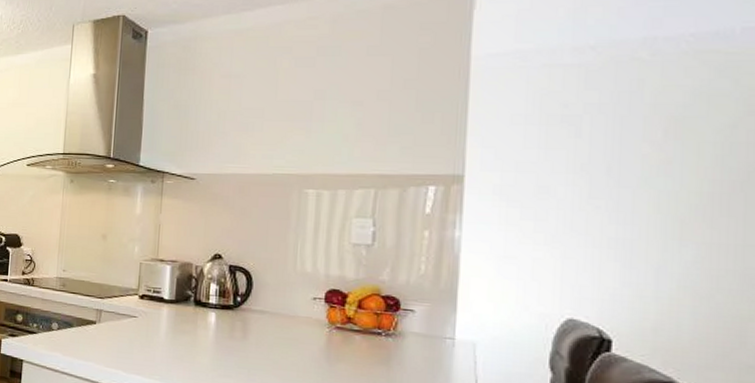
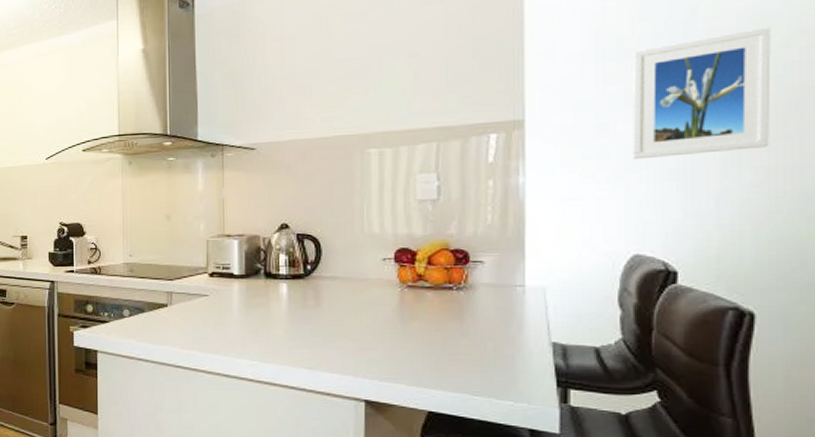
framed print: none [570,107,719,225] -> present [632,27,771,160]

